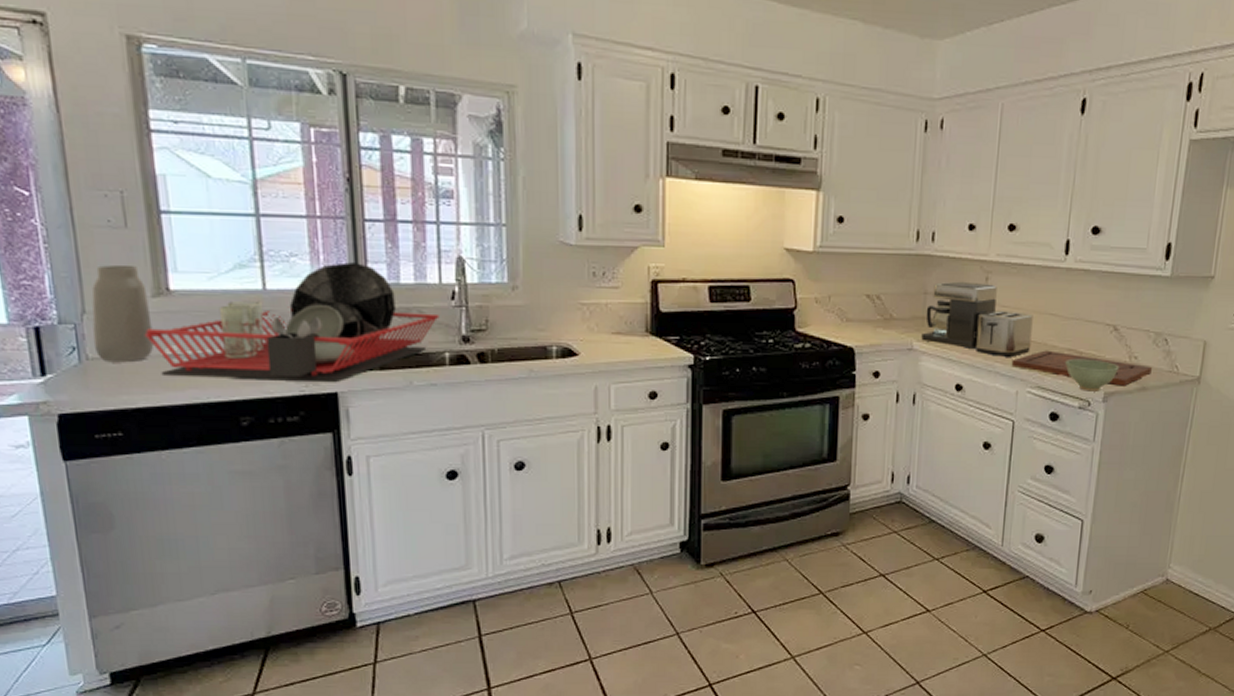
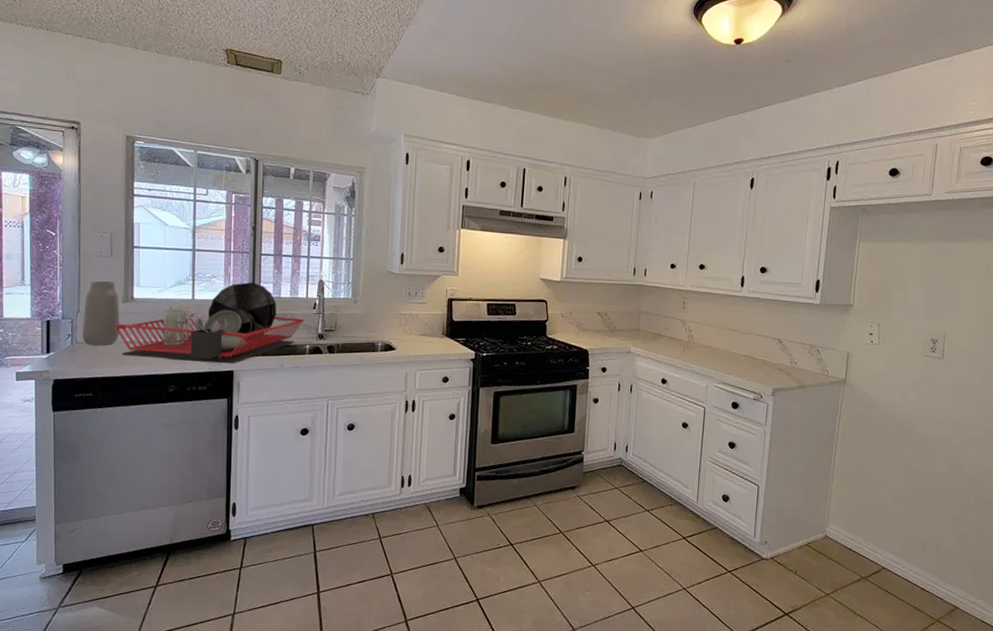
coffee maker: present [921,281,997,348] -> none [636,304,692,353]
toaster: present [974,310,1033,357] -> none [675,326,718,360]
cutting board: present [1011,350,1152,386] -> none [702,355,808,384]
bowl: present [1065,358,1120,392] -> none [743,362,784,388]

